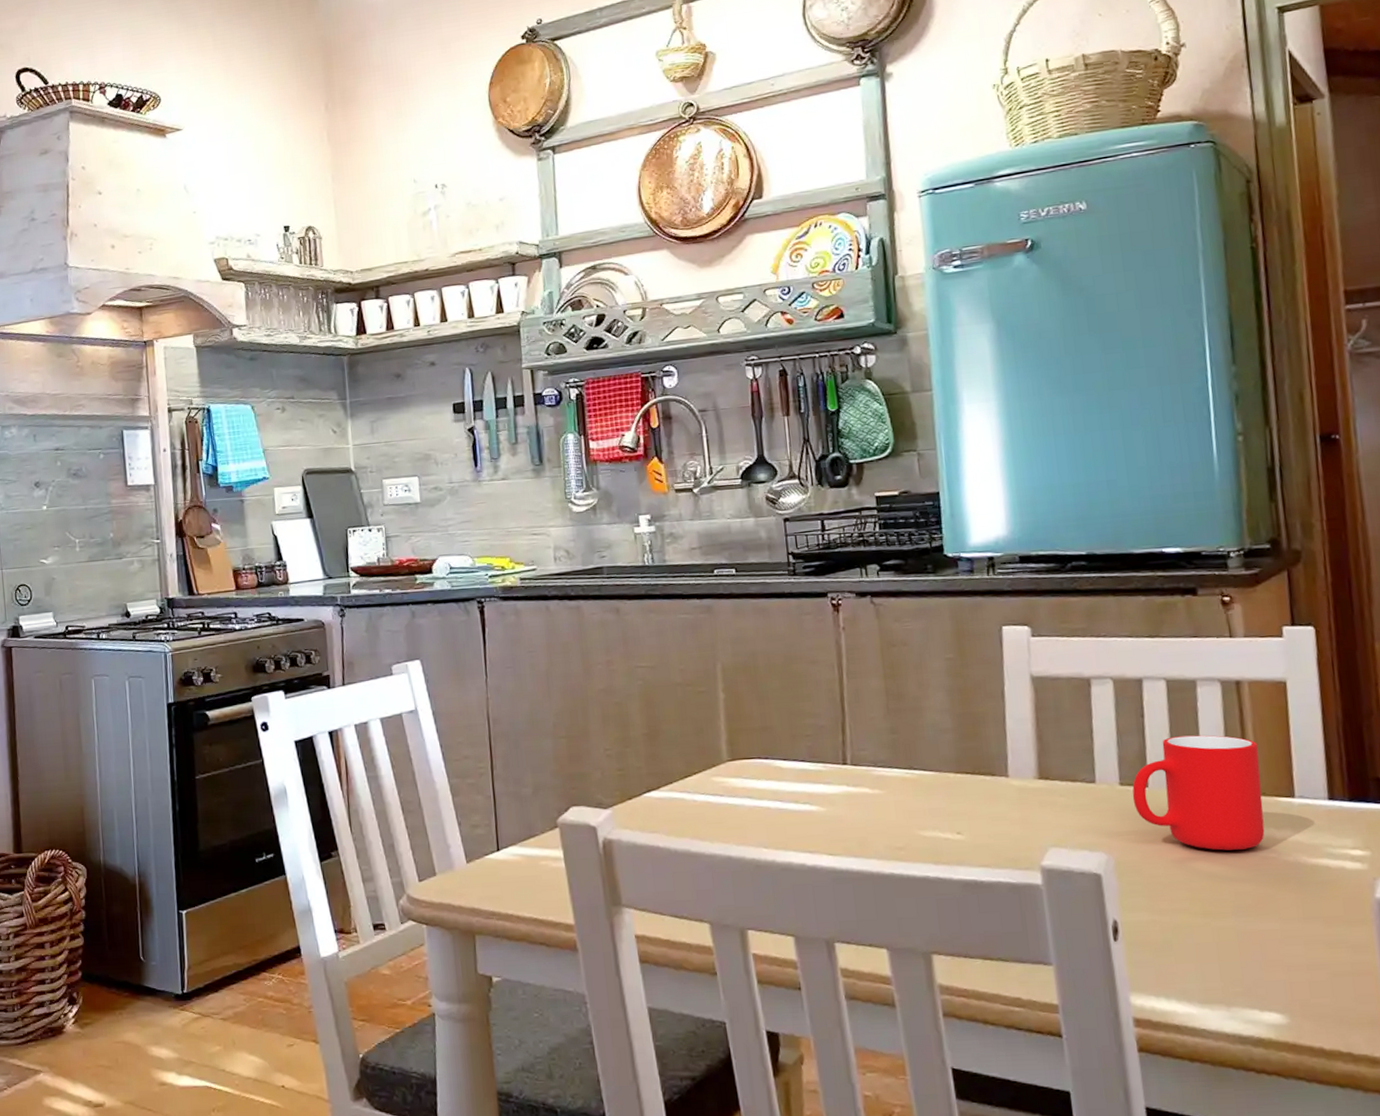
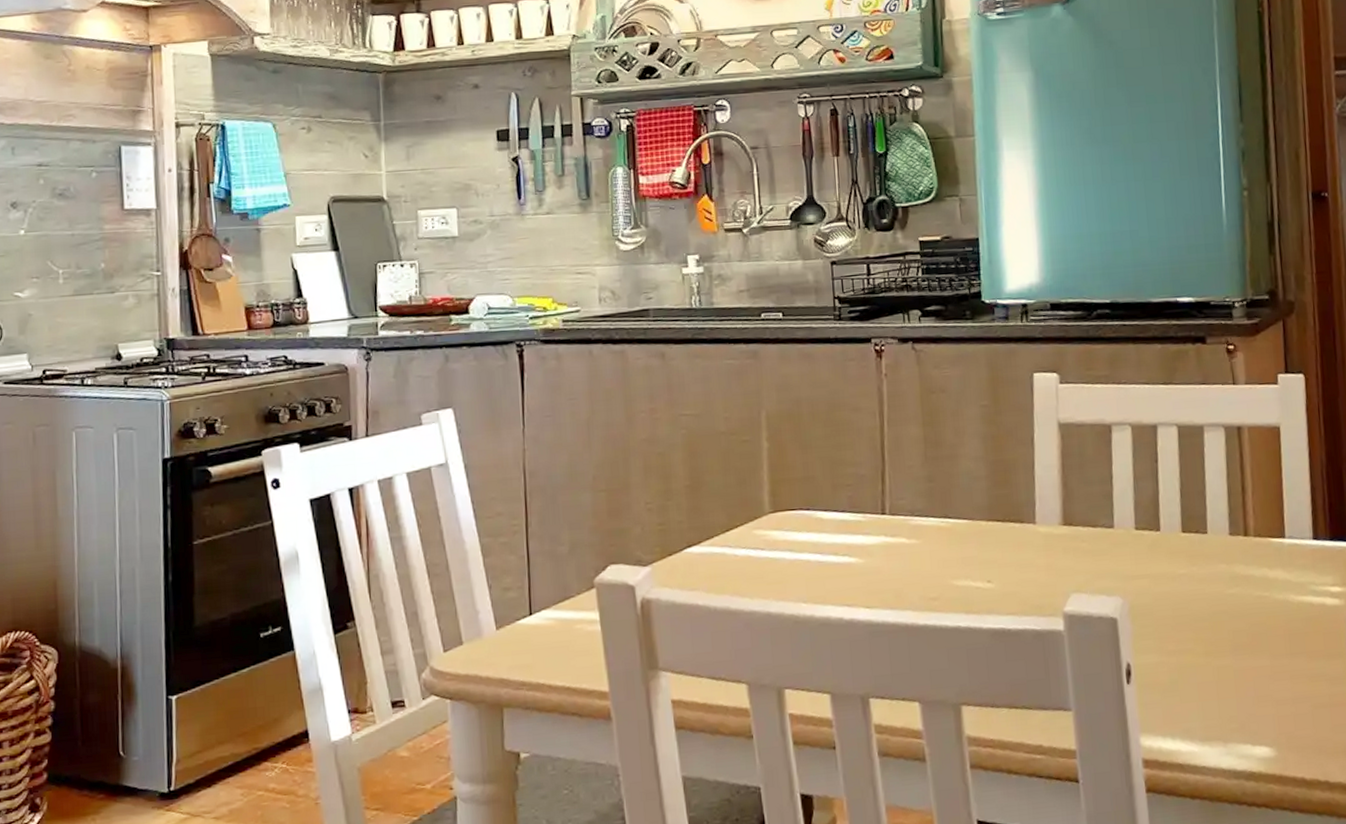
cup: present [1132,735,1265,851] -> none [1146,479,1259,591]

